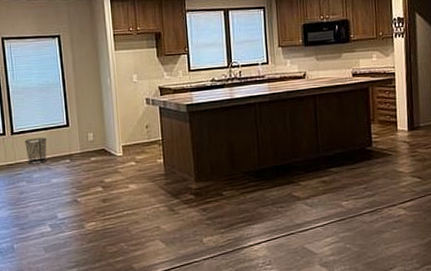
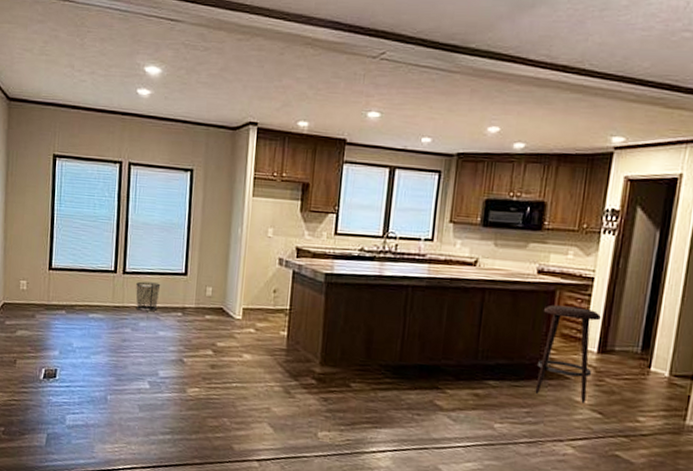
stool: none [363,97,407,173] -> present [535,304,601,404]

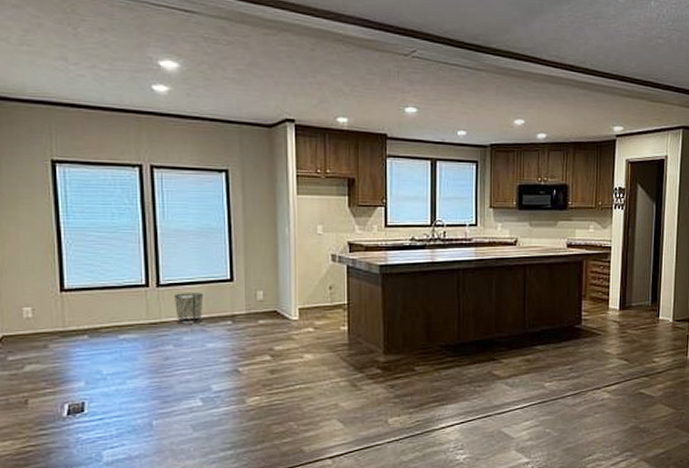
stool: present [535,304,601,404] -> none [575,273,619,354]

